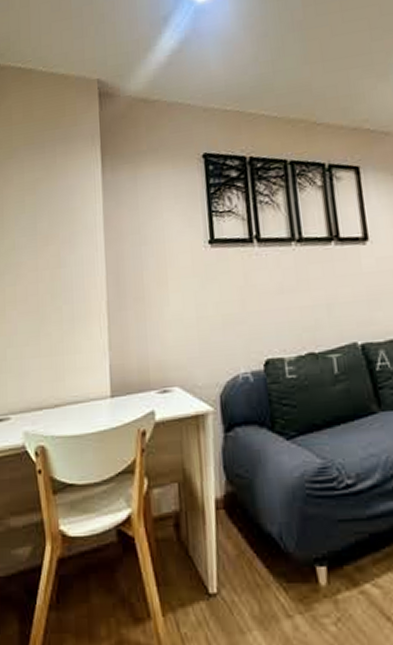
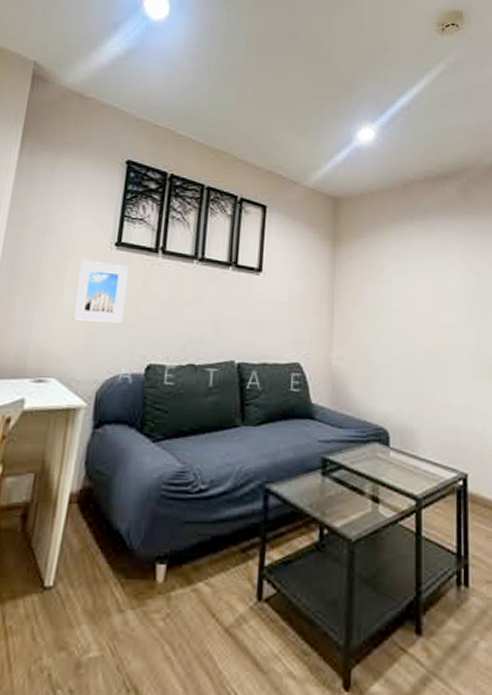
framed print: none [179,262,231,326] -> present [72,259,128,323]

